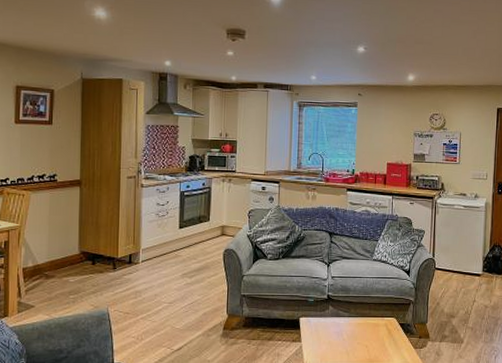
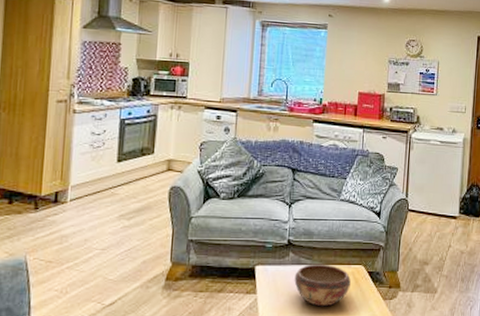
decorative bowl: none [334,316,384,354] -> present [294,264,351,307]

